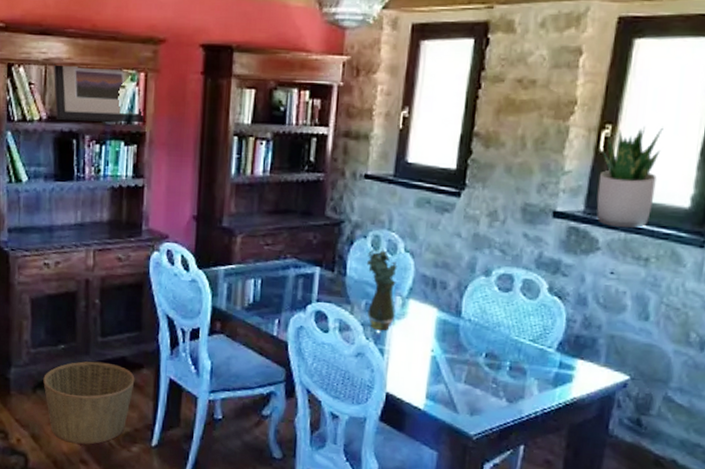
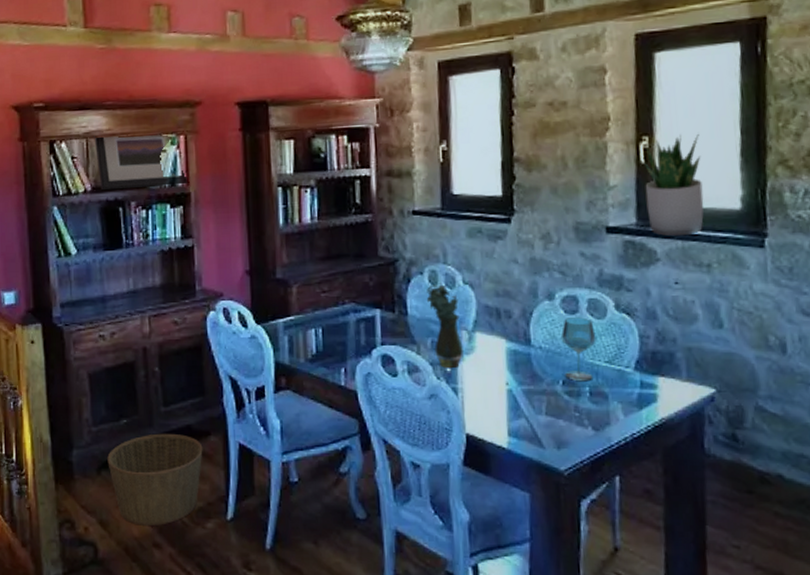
wine glass: none [489,295,525,357] -> present [560,317,597,382]

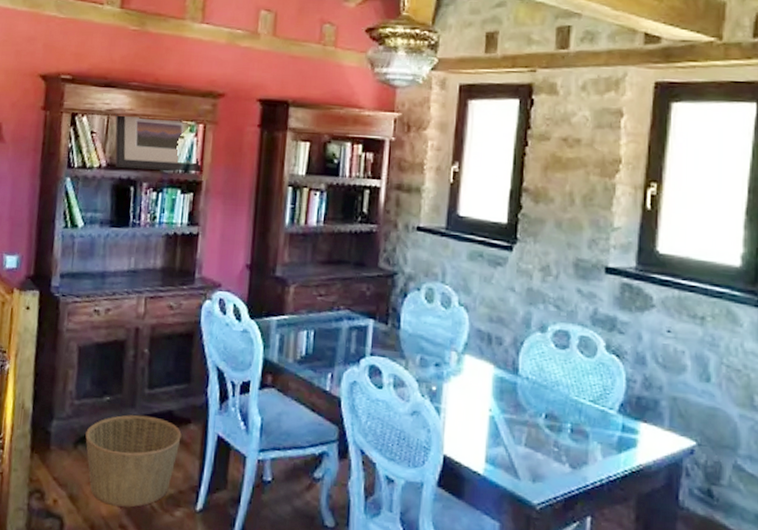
vase: present [426,282,463,368] -> none [420,299,452,387]
wine glass: present [560,317,597,382] -> none [548,352,584,418]
planter: present [644,134,704,237] -> none [648,185,707,286]

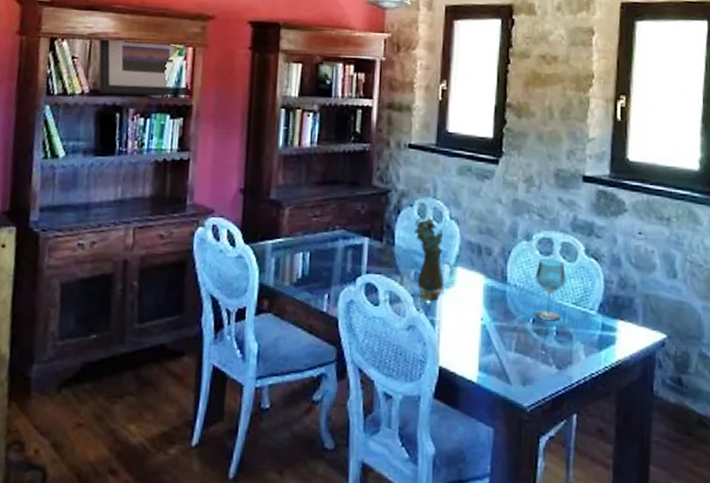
basket: present [85,415,182,508] -> none [70,351,175,450]
vase: none [420,299,452,387] -> present [413,215,444,300]
wine glass: none [548,352,584,418] -> present [534,259,566,321]

